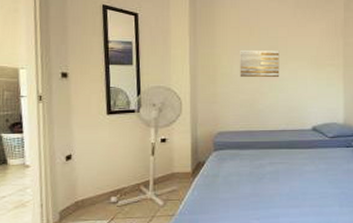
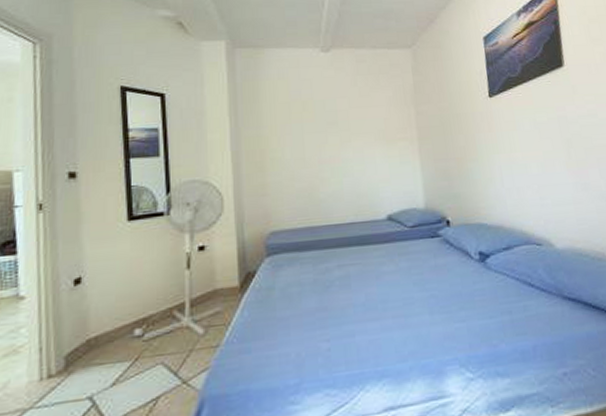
wall art: present [240,49,280,78] -> none [292,126,343,161]

